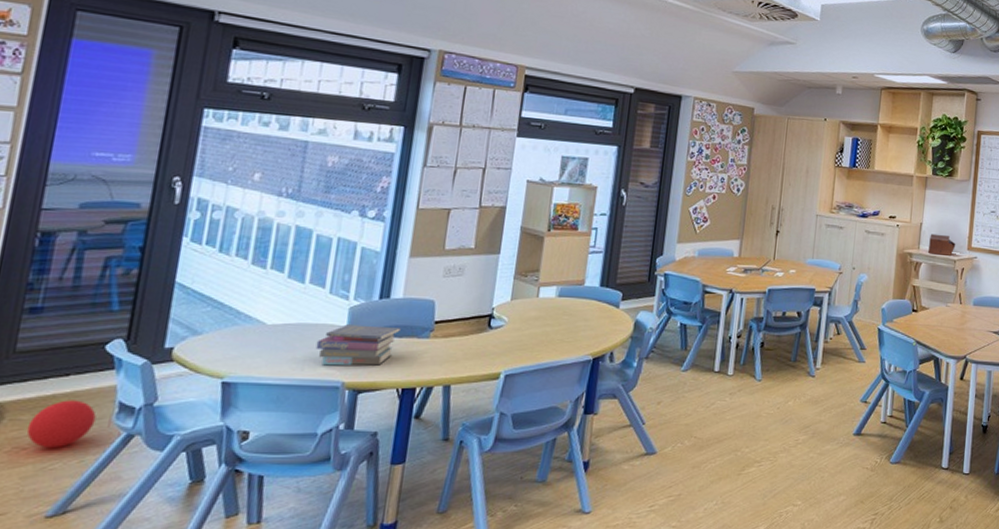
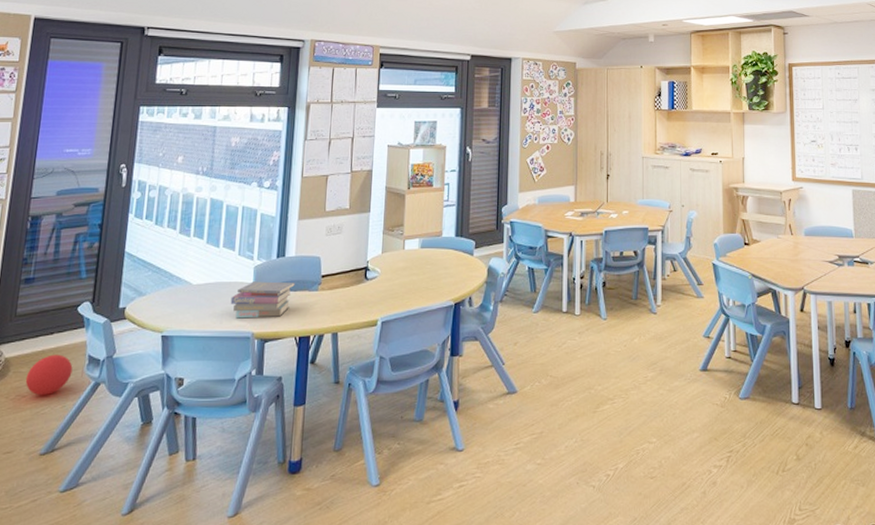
sewing box: present [928,233,956,257] -> none [753,167,780,189]

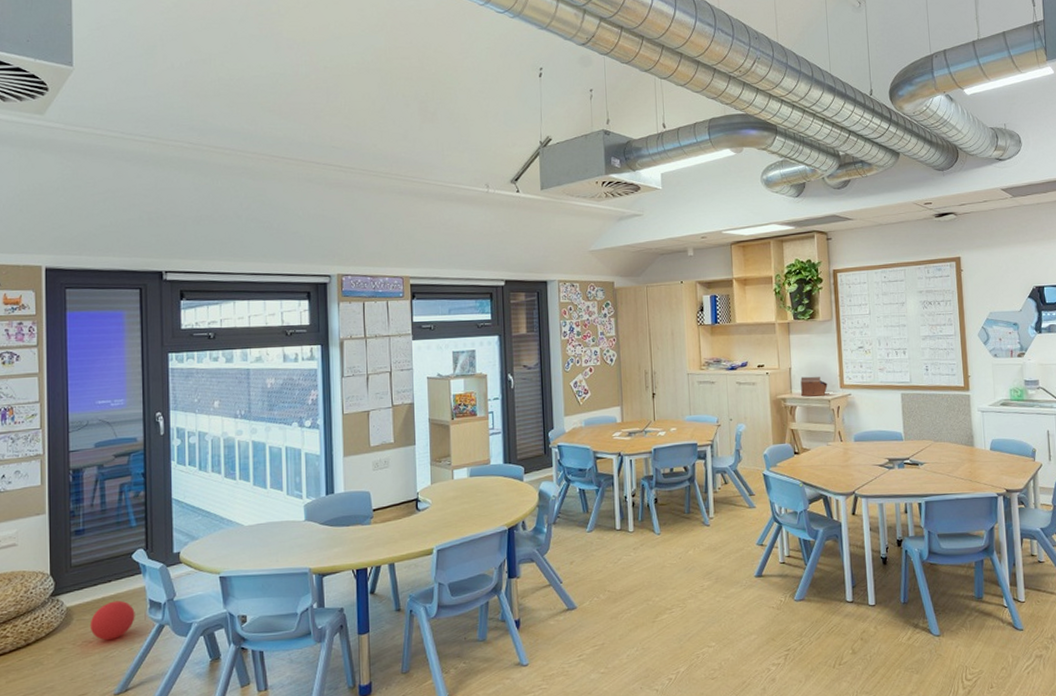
books: present [230,281,295,319] -> none [284,518,347,556]
sewing box: none [753,167,780,189] -> present [800,376,828,397]

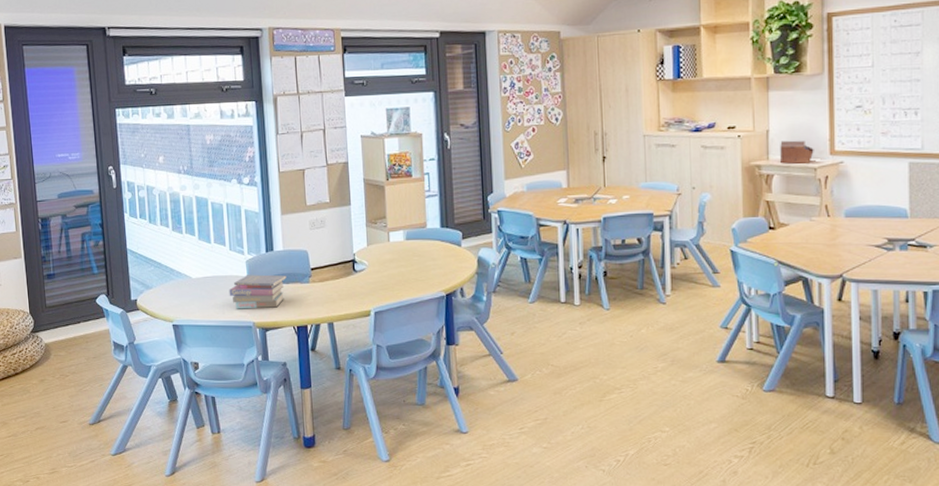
ball: present [90,600,135,641] -> none [65,341,103,376]
books: none [284,518,347,556] -> present [229,274,287,309]

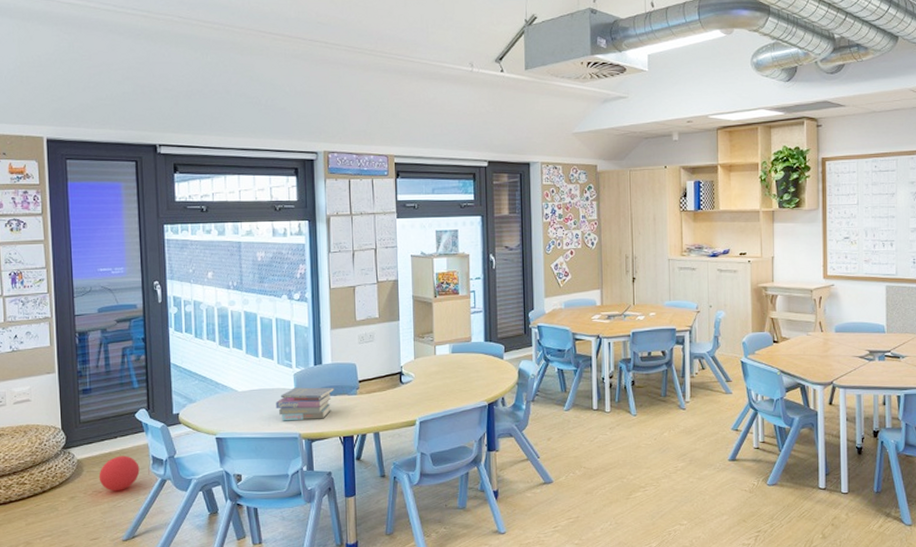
ball: none [65,341,103,376] -> present [98,455,140,492]
sewing box: present [780,140,814,165] -> none [783,265,811,287]

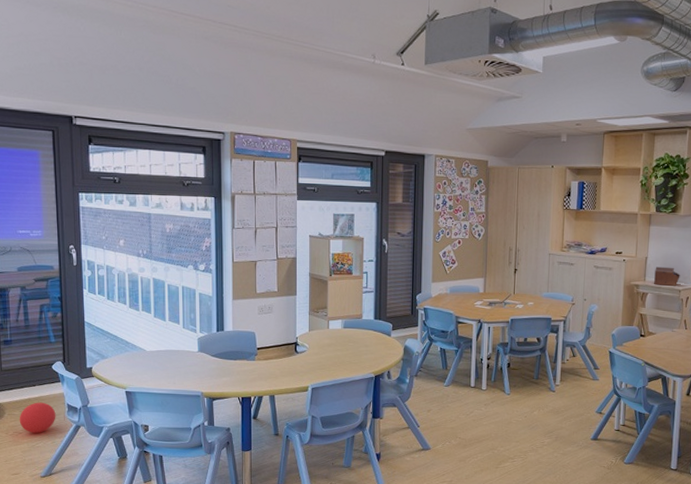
books: present [275,387,334,421] -> none [180,351,234,381]
sewing box: none [783,265,811,287] -> present [654,266,680,287]

